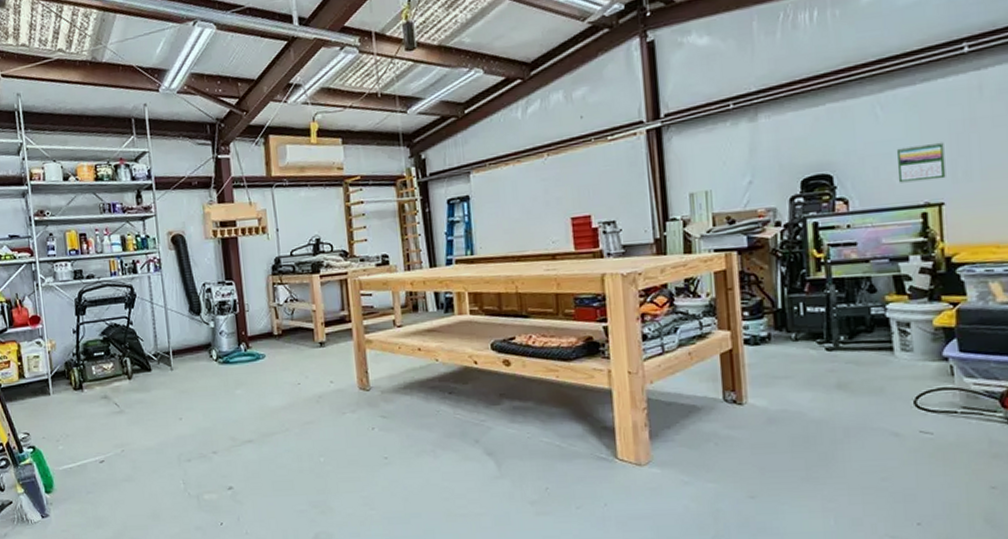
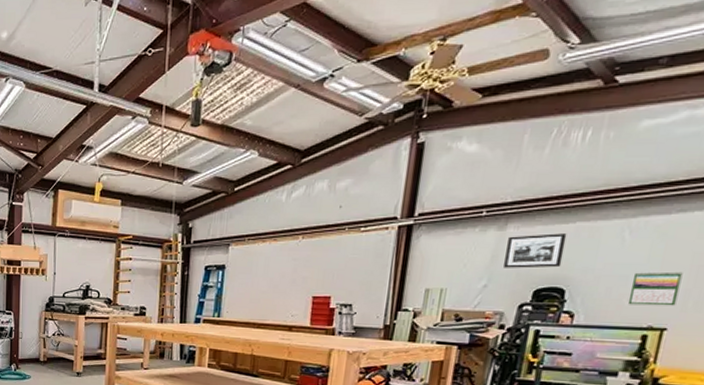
picture frame: none [762,117,822,161] -> present [504,233,567,268]

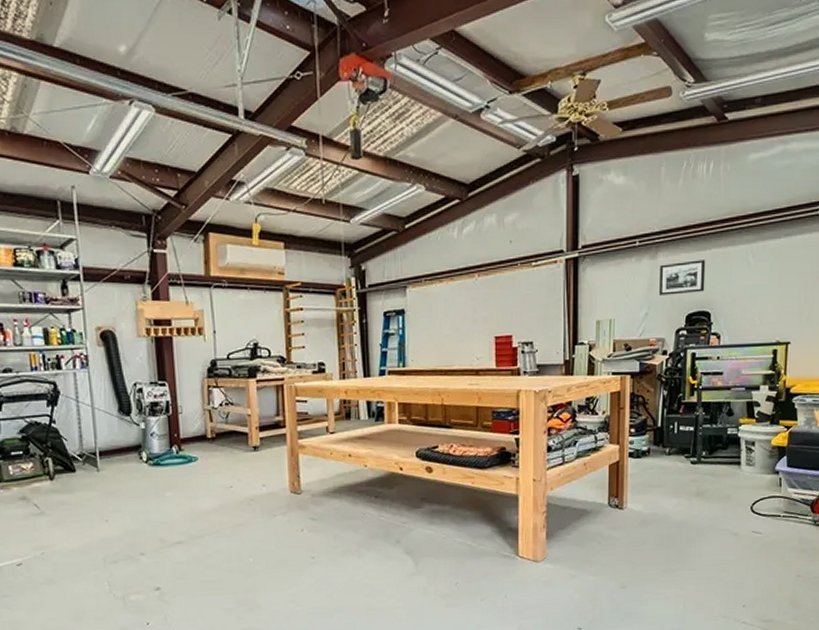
calendar: present [628,271,683,306] -> none [759,290,795,323]

